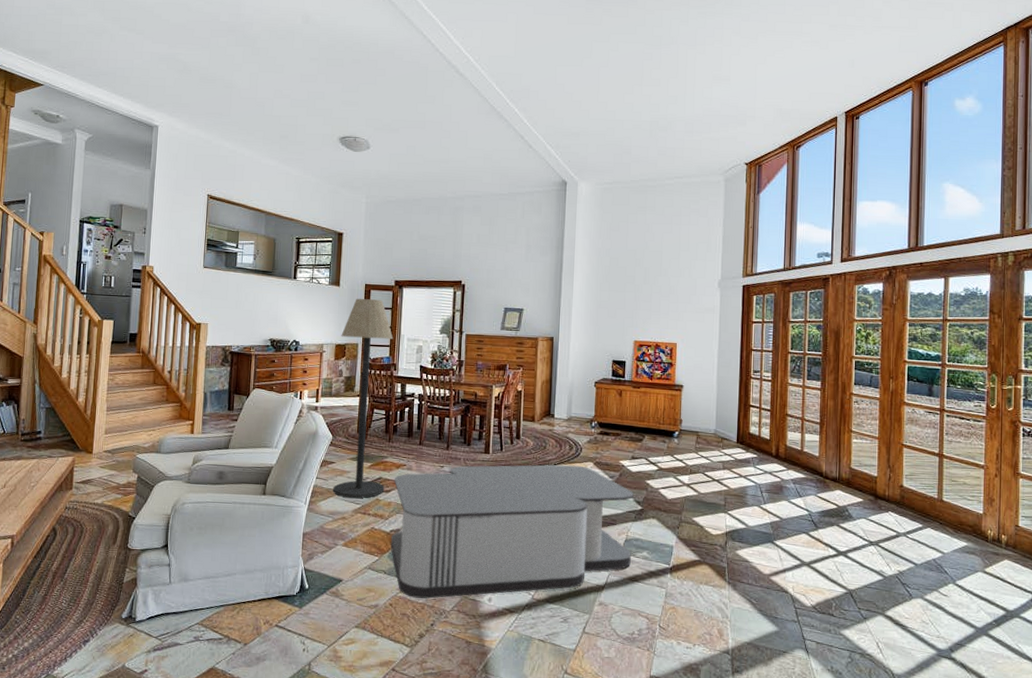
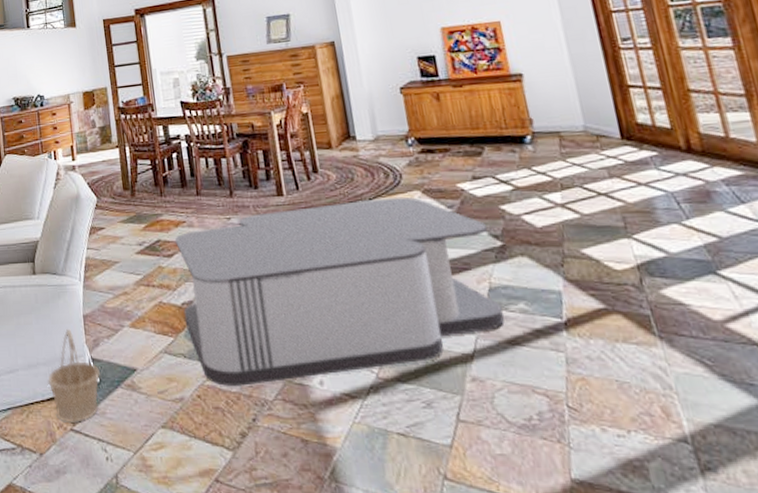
basket: none [261,543,310,621] -> present [47,329,100,424]
floor lamp: present [333,299,394,499] -> none [86,34,166,269]

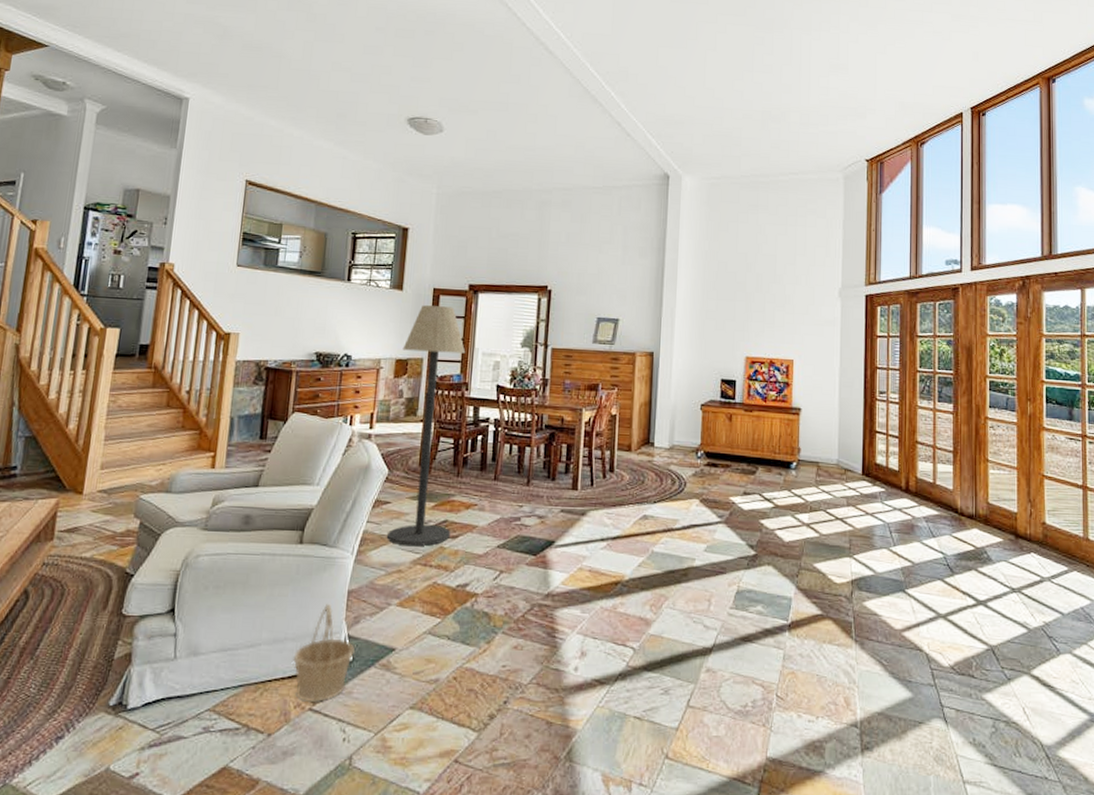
floor lamp: none [86,34,166,269] -> present [387,305,466,547]
coffee table: present [174,196,505,386] -> none [456,502,746,670]

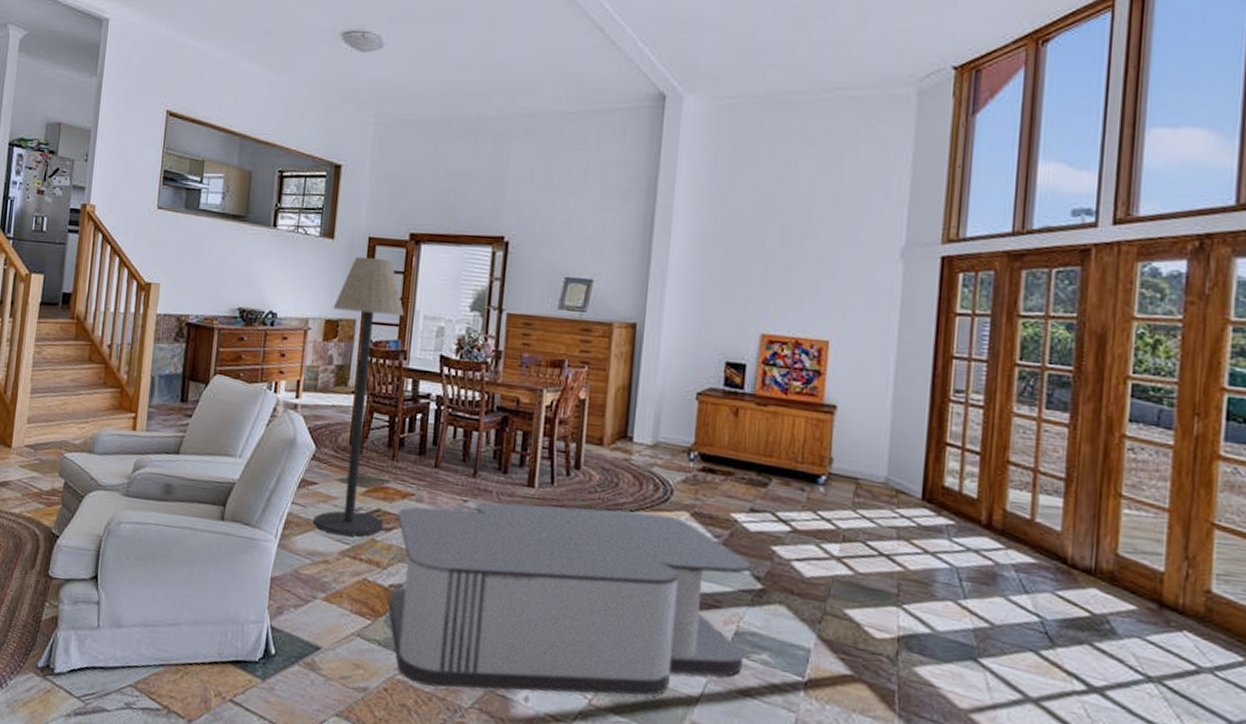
basket: present [293,604,355,703] -> none [213,589,278,695]
coffee table: none [456,502,746,670] -> present [388,502,750,696]

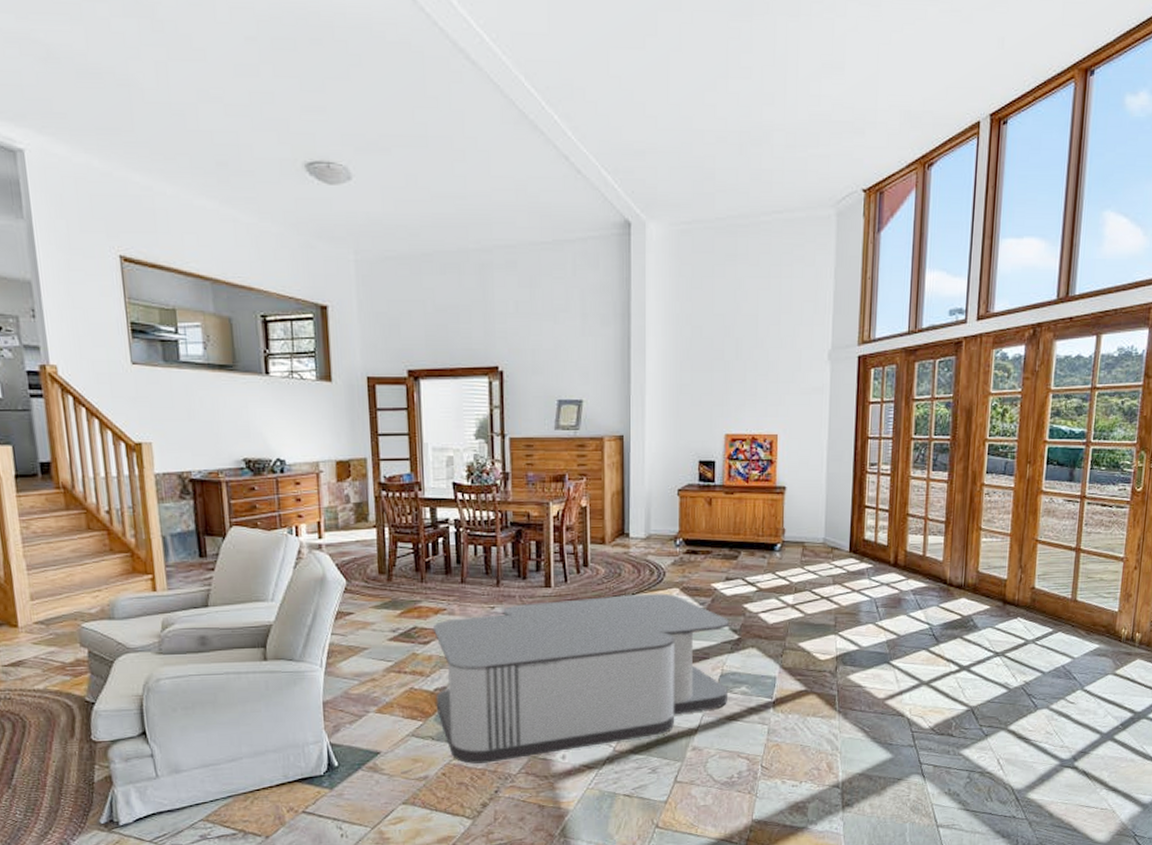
floor lamp: present [313,257,405,537] -> none [341,398,422,655]

